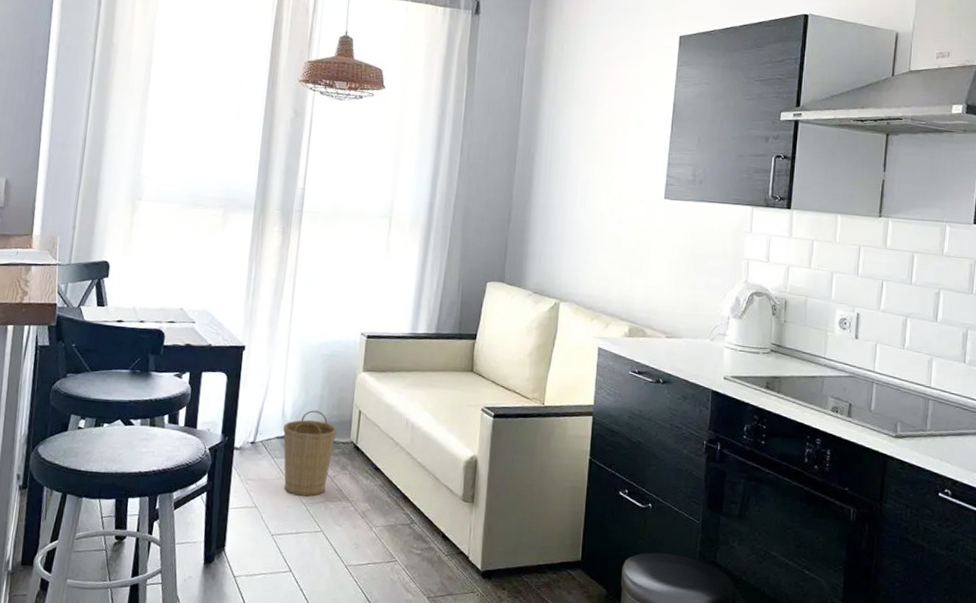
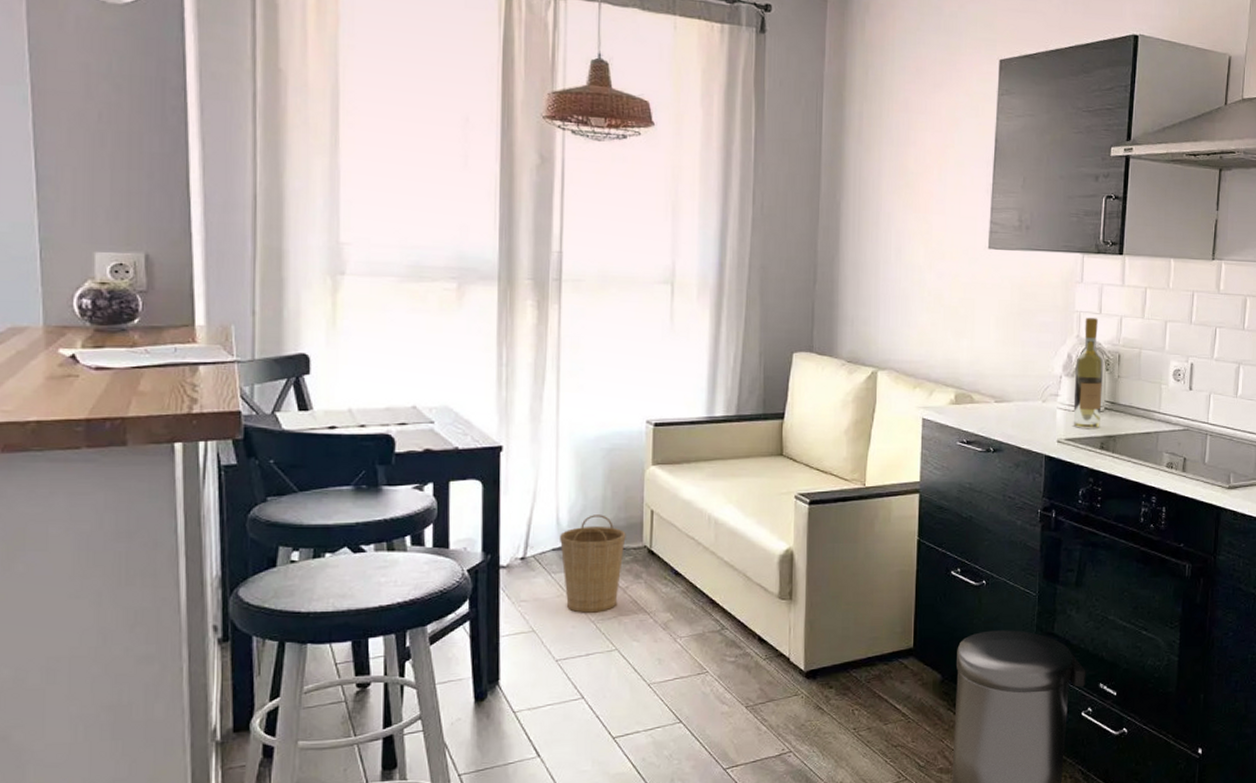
bottle: none [739,265,771,369] -> present [1073,318,1104,428]

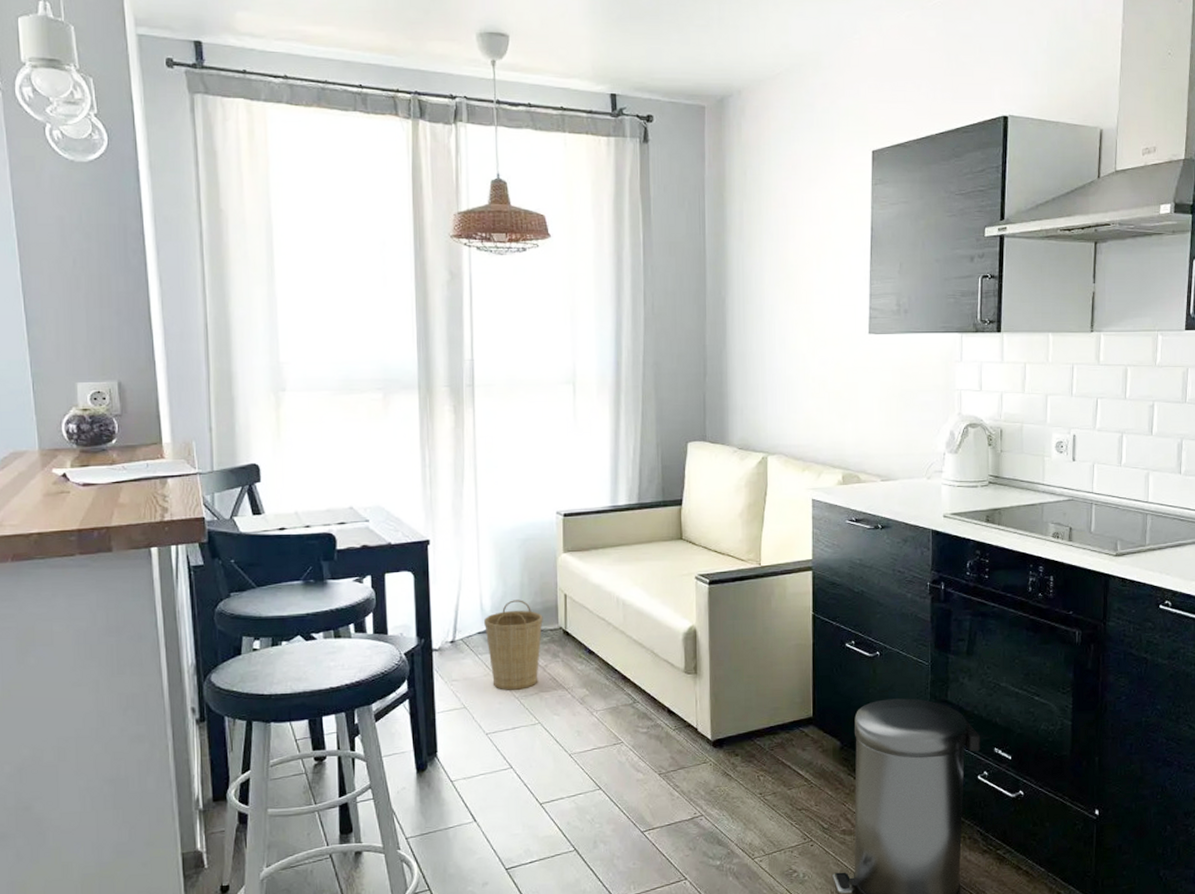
bottle: present [1073,318,1104,428] -> none [958,395,986,503]

